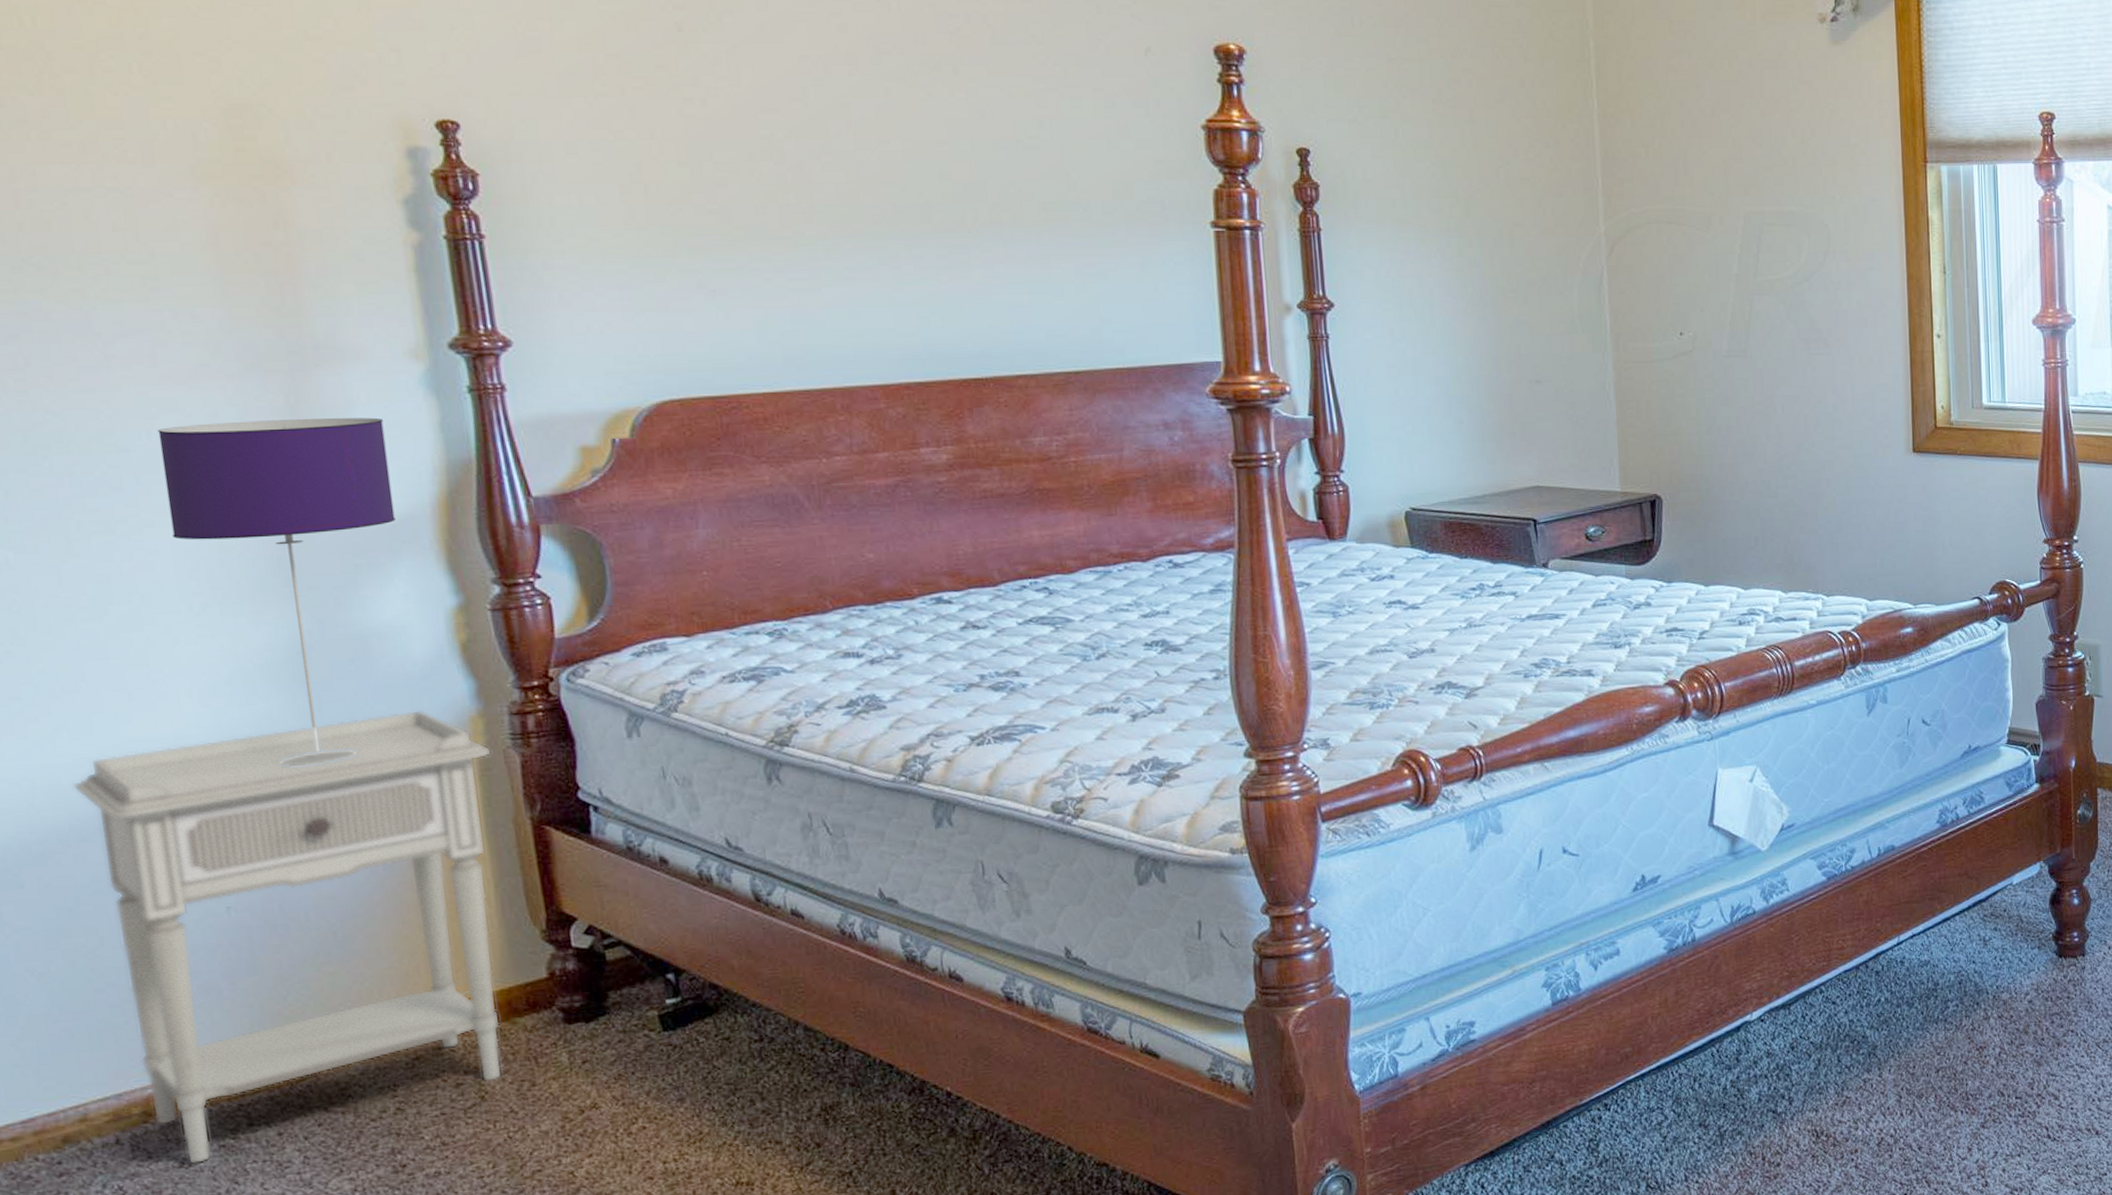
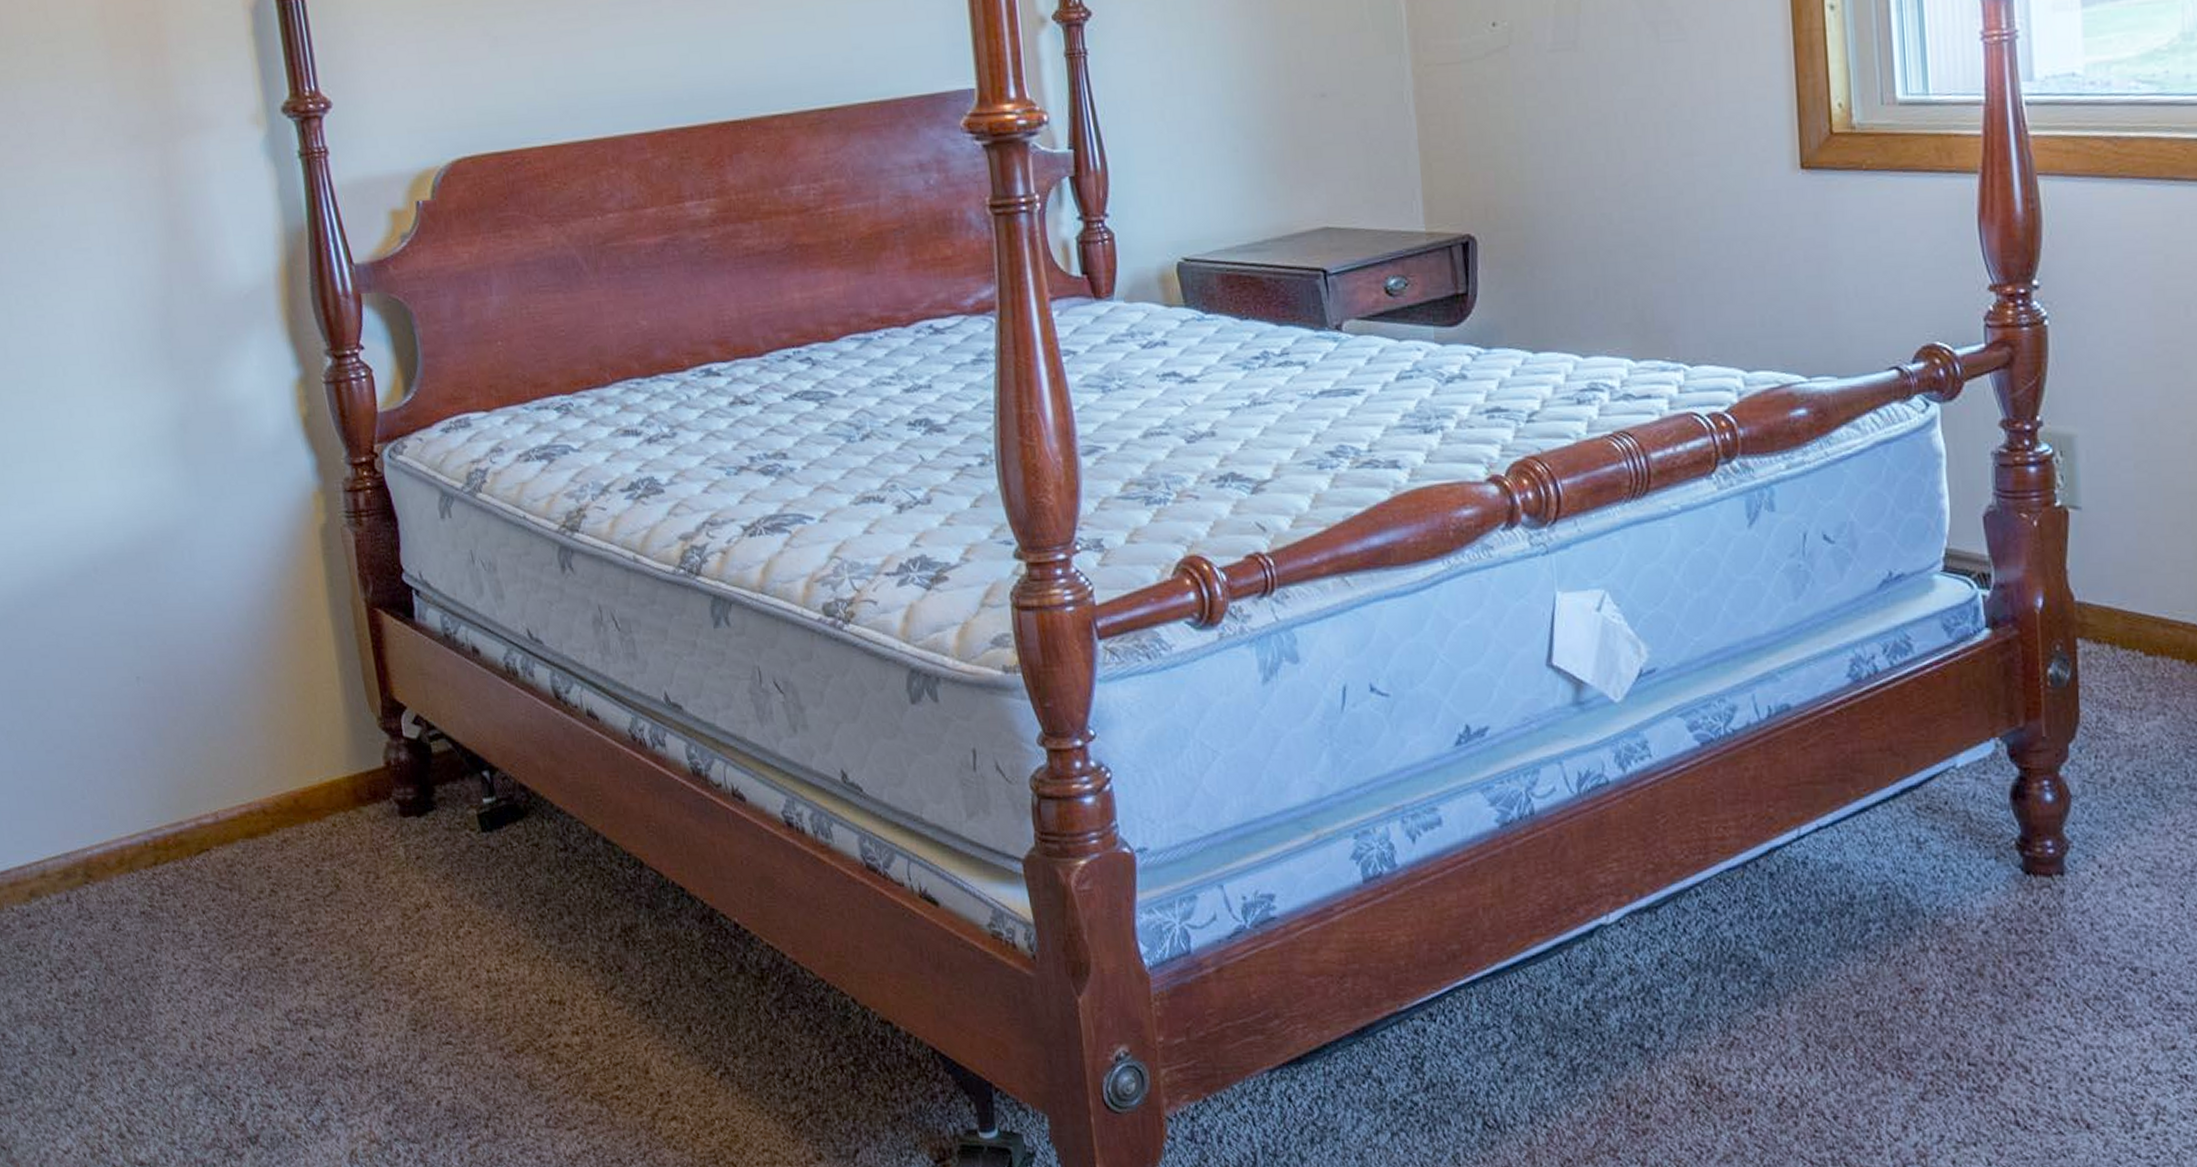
nightstand: present [73,709,502,1165] -> none [23,484,352,928]
table lamp: present [158,417,396,766] -> none [69,186,248,539]

